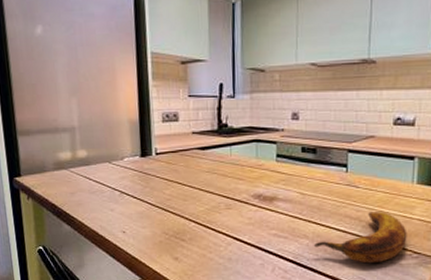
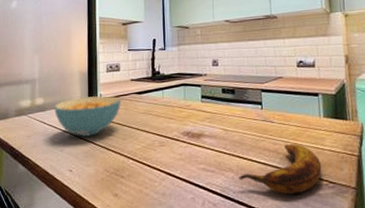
cereal bowl: none [100,149,181,197] -> present [54,95,122,138]

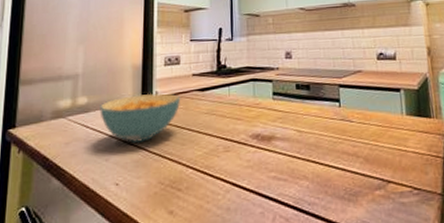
banana: present [238,144,322,195] -> none [313,146,406,205]

